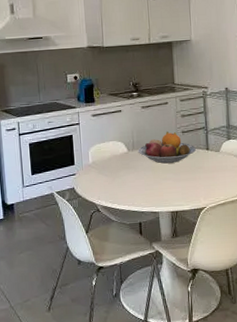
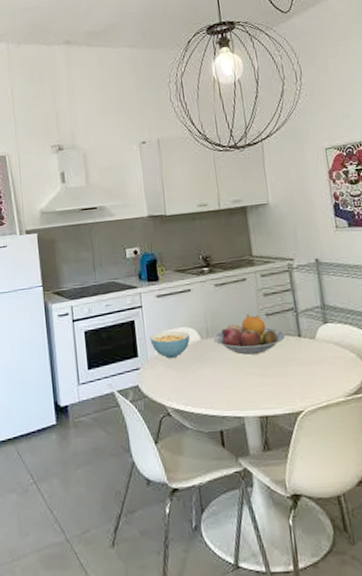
cereal bowl: none [85,144,118,166] -> present [150,330,190,358]

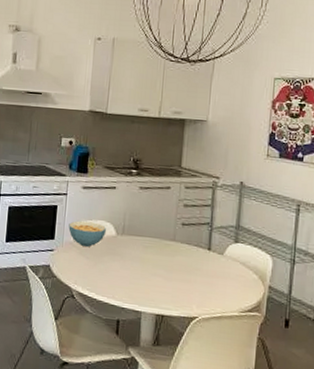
fruit bowl: present [213,314,286,355] -> none [127,220,197,259]

